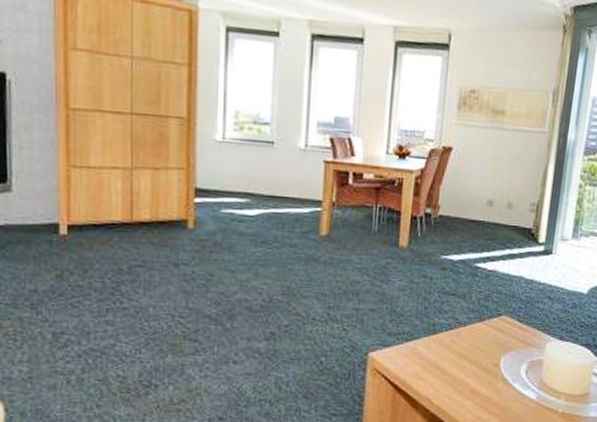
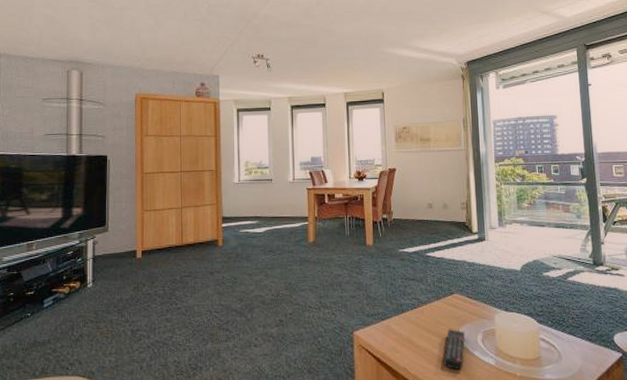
remote control: none [475,356,508,402] -> present [443,329,465,370]

